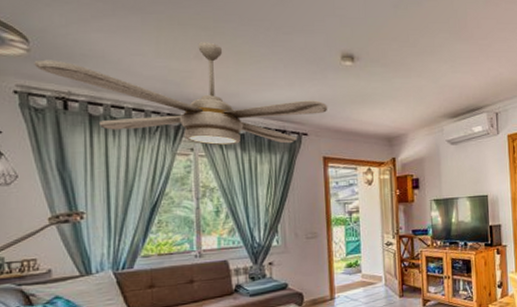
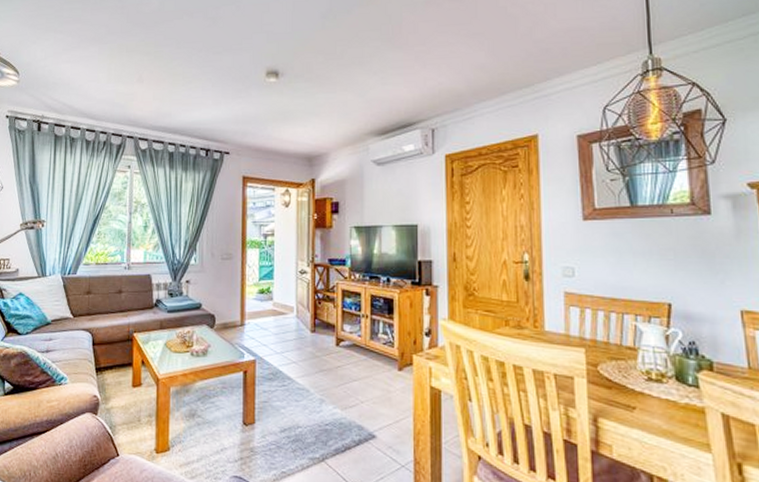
ceiling fan: present [34,42,328,146] -> none [21,66,250,164]

